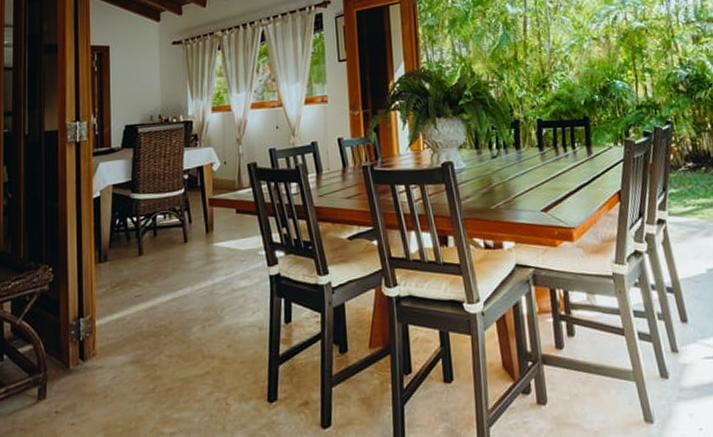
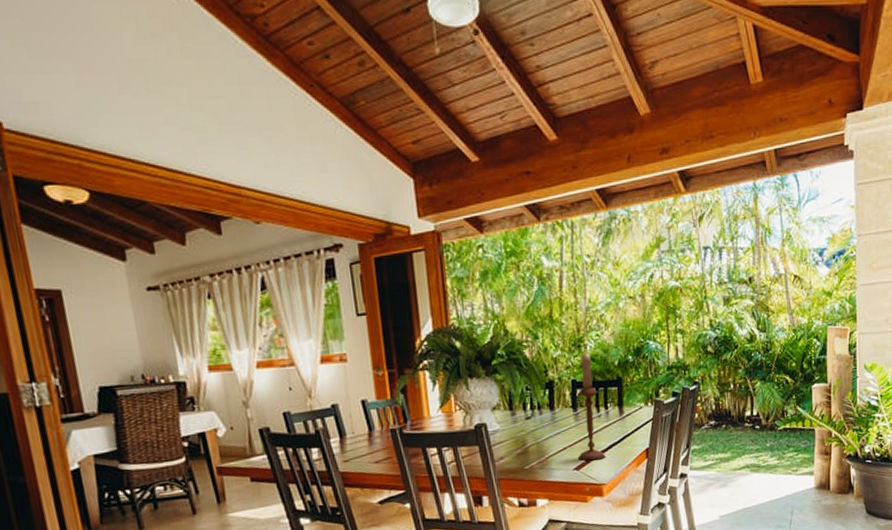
candlestick: none [543,90,574,203] -> present [577,350,606,461]

